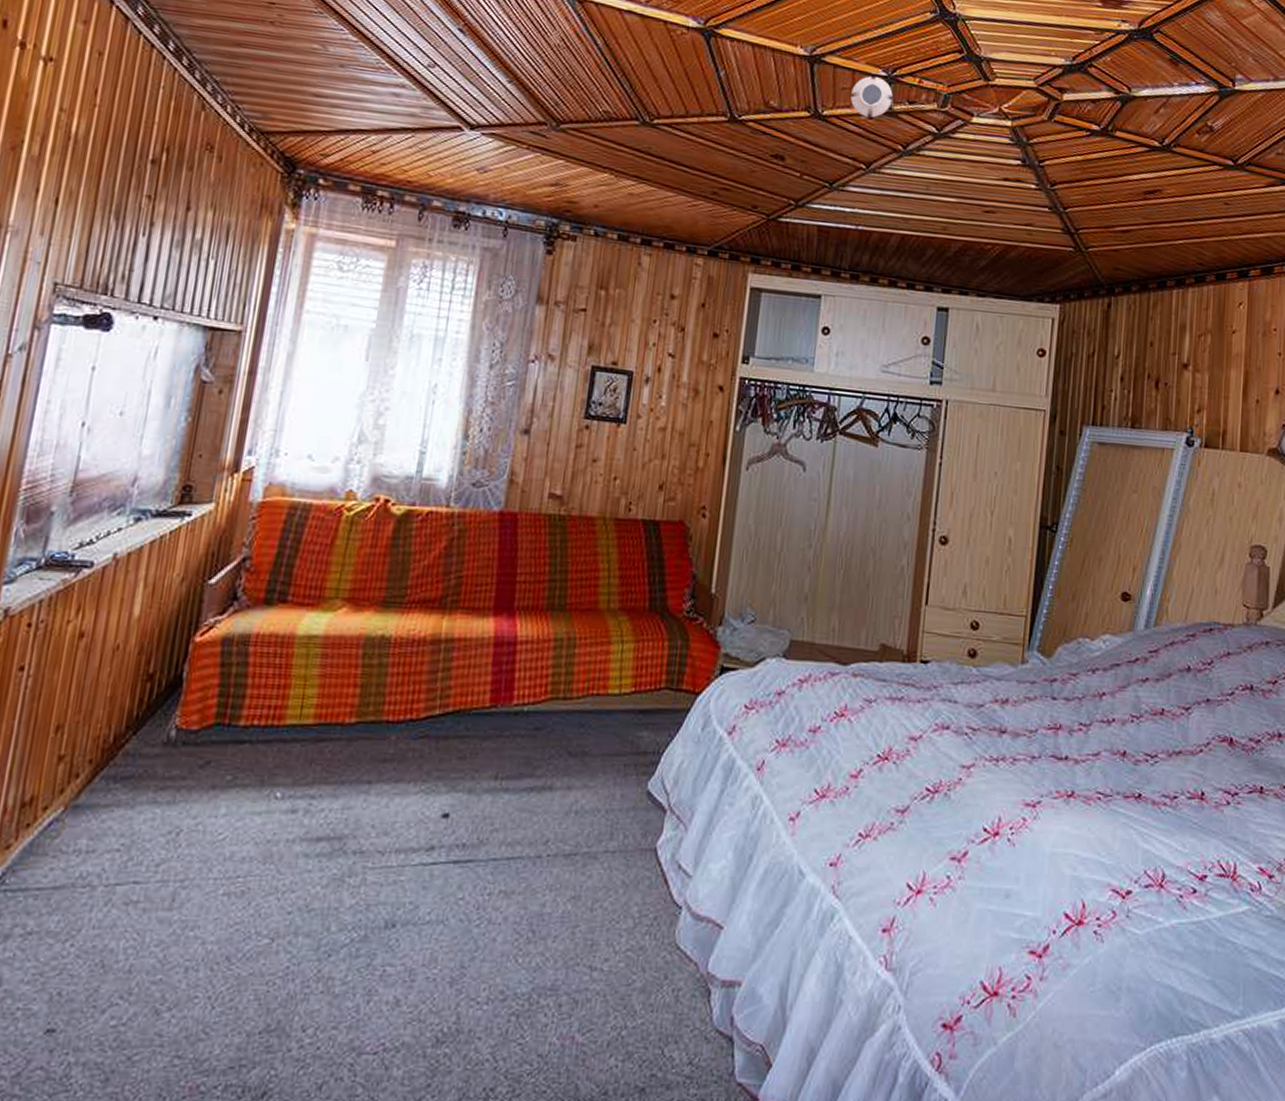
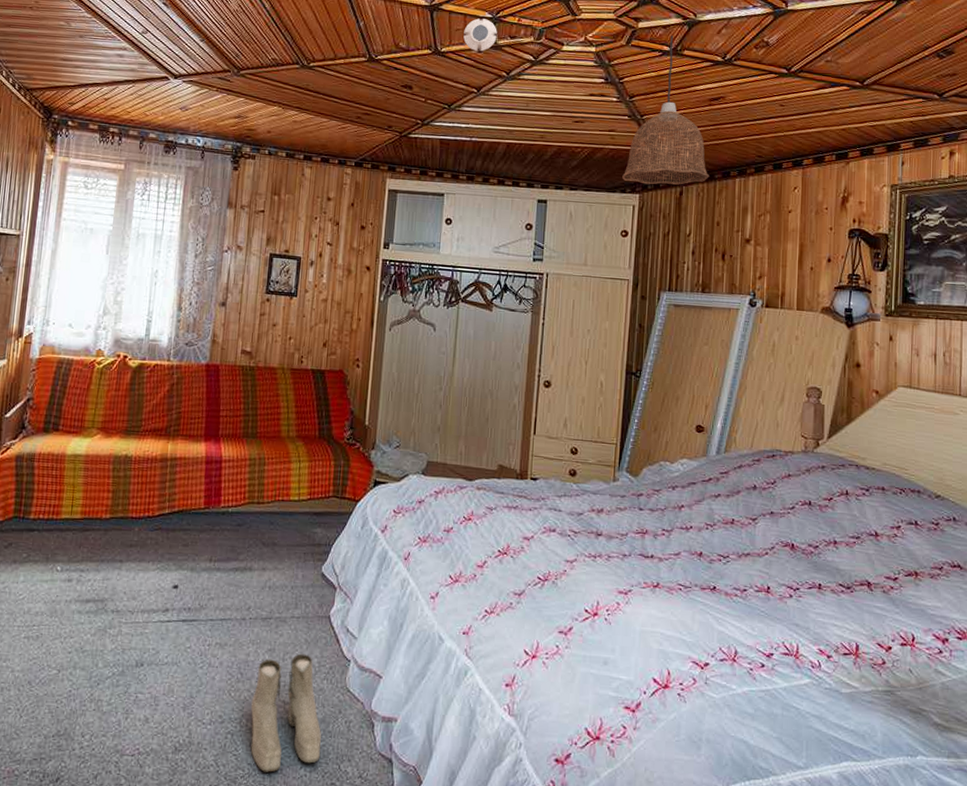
boots: none [542,900,640,1065] -> present [250,653,321,773]
pendant lamp: none [1040,111,1143,295] -> present [622,35,709,185]

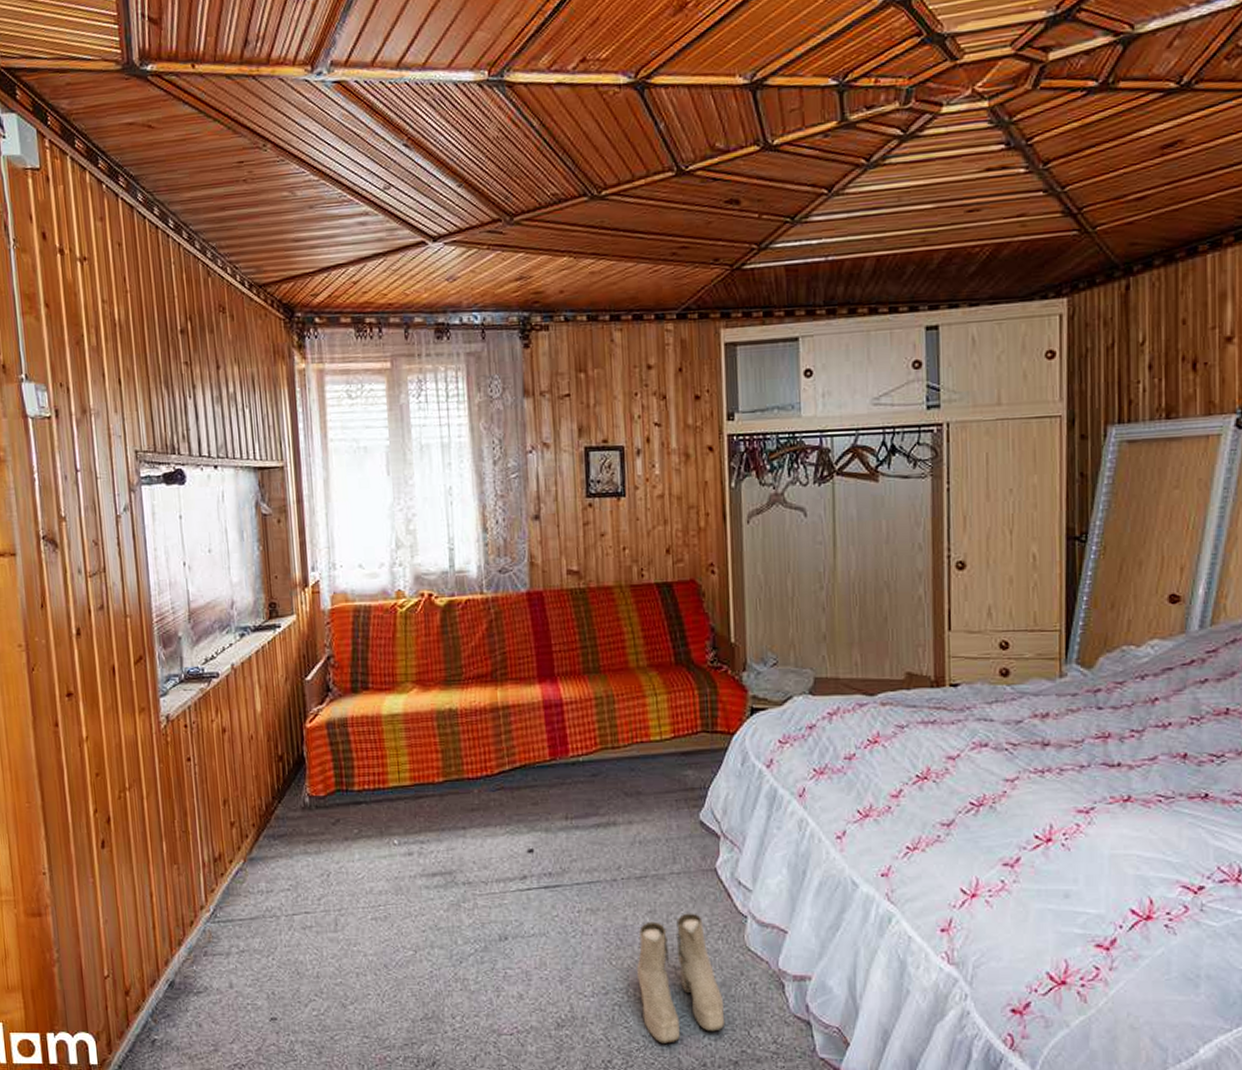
smoke detector: present [463,18,497,52] -> none [801,88,848,136]
pendant lamp: present [622,35,709,185] -> none [1041,62,1167,283]

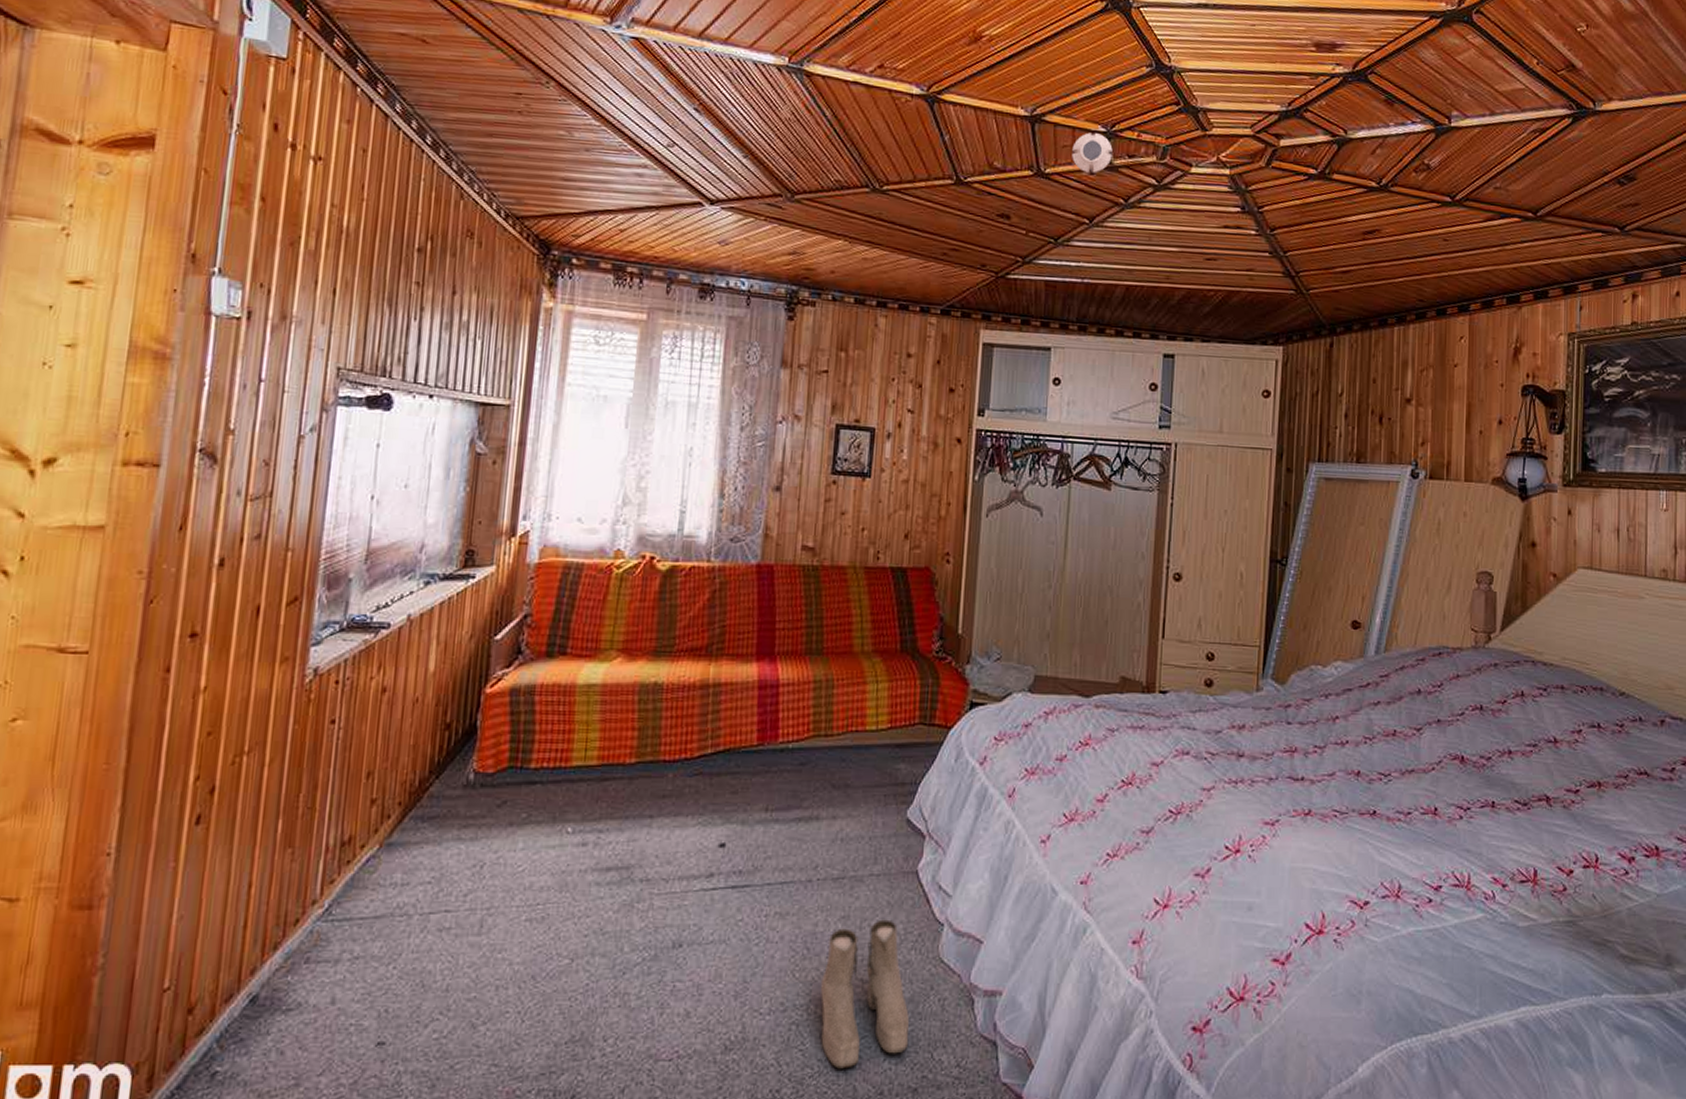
smoke detector: none [801,88,848,136] -> present [1072,133,1113,173]

